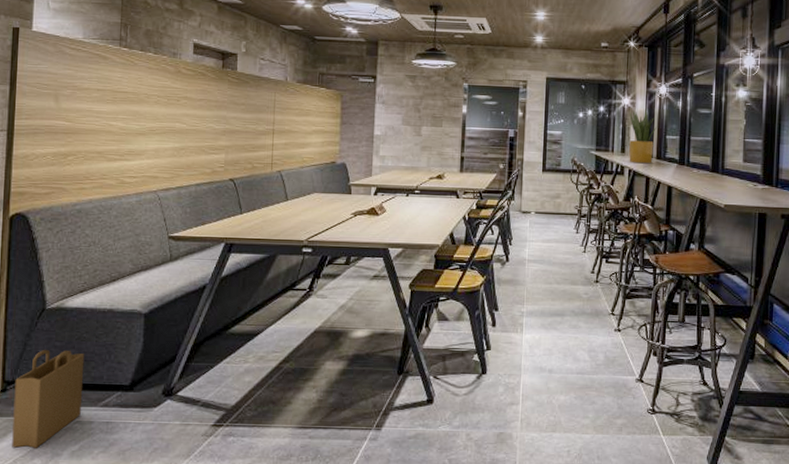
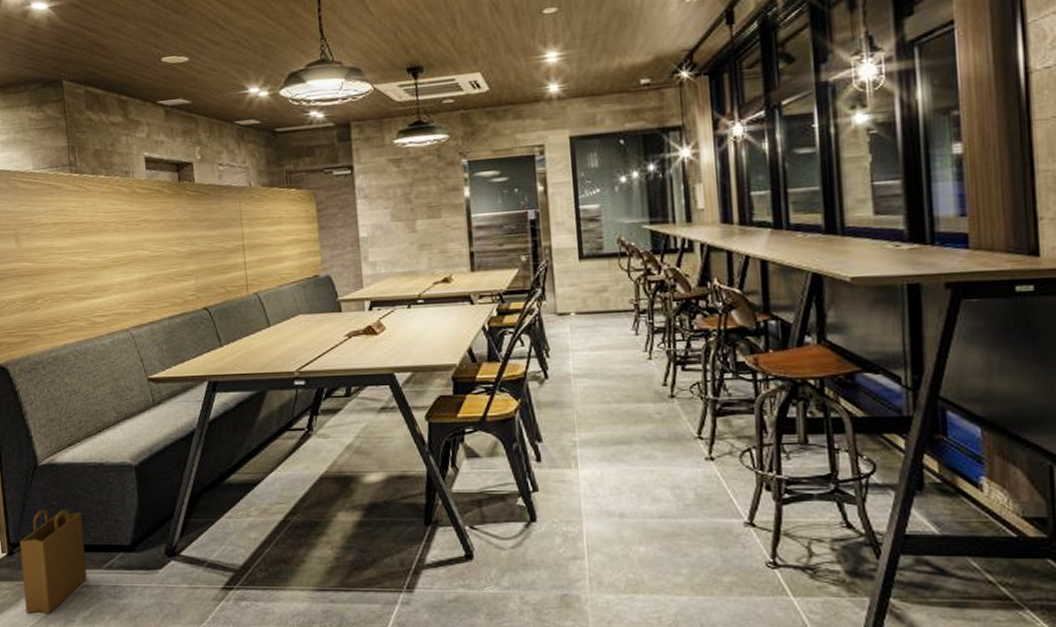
planter: present [629,110,658,164] -> none [691,160,736,235]

